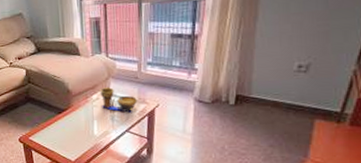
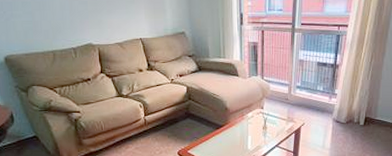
decorative bowl: present [100,87,138,113] -> none [255,107,287,130]

